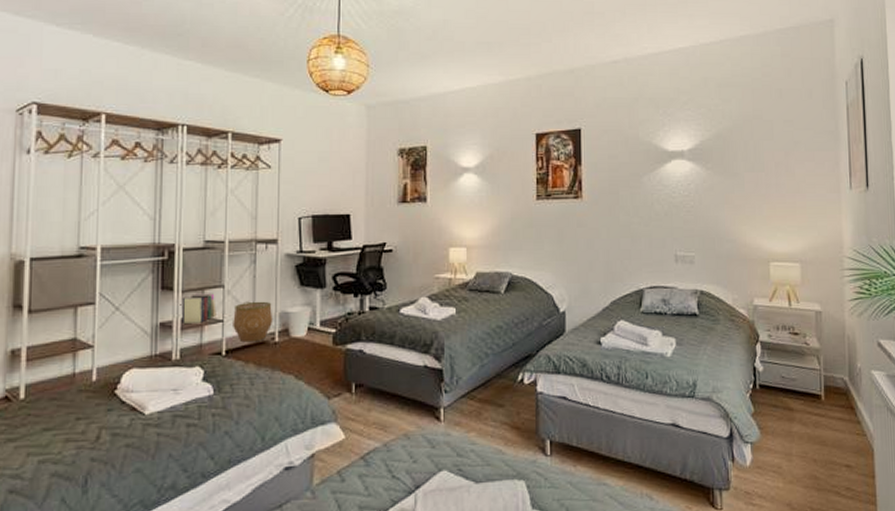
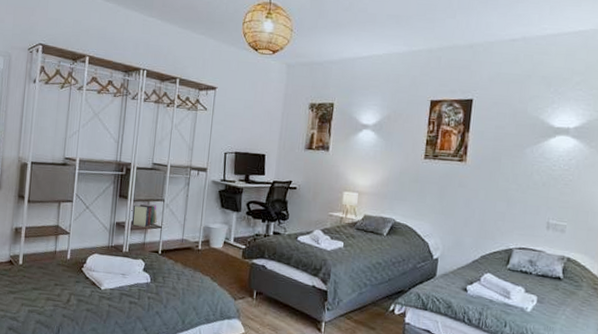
basket: present [233,301,274,343] -> none [168,214,199,247]

